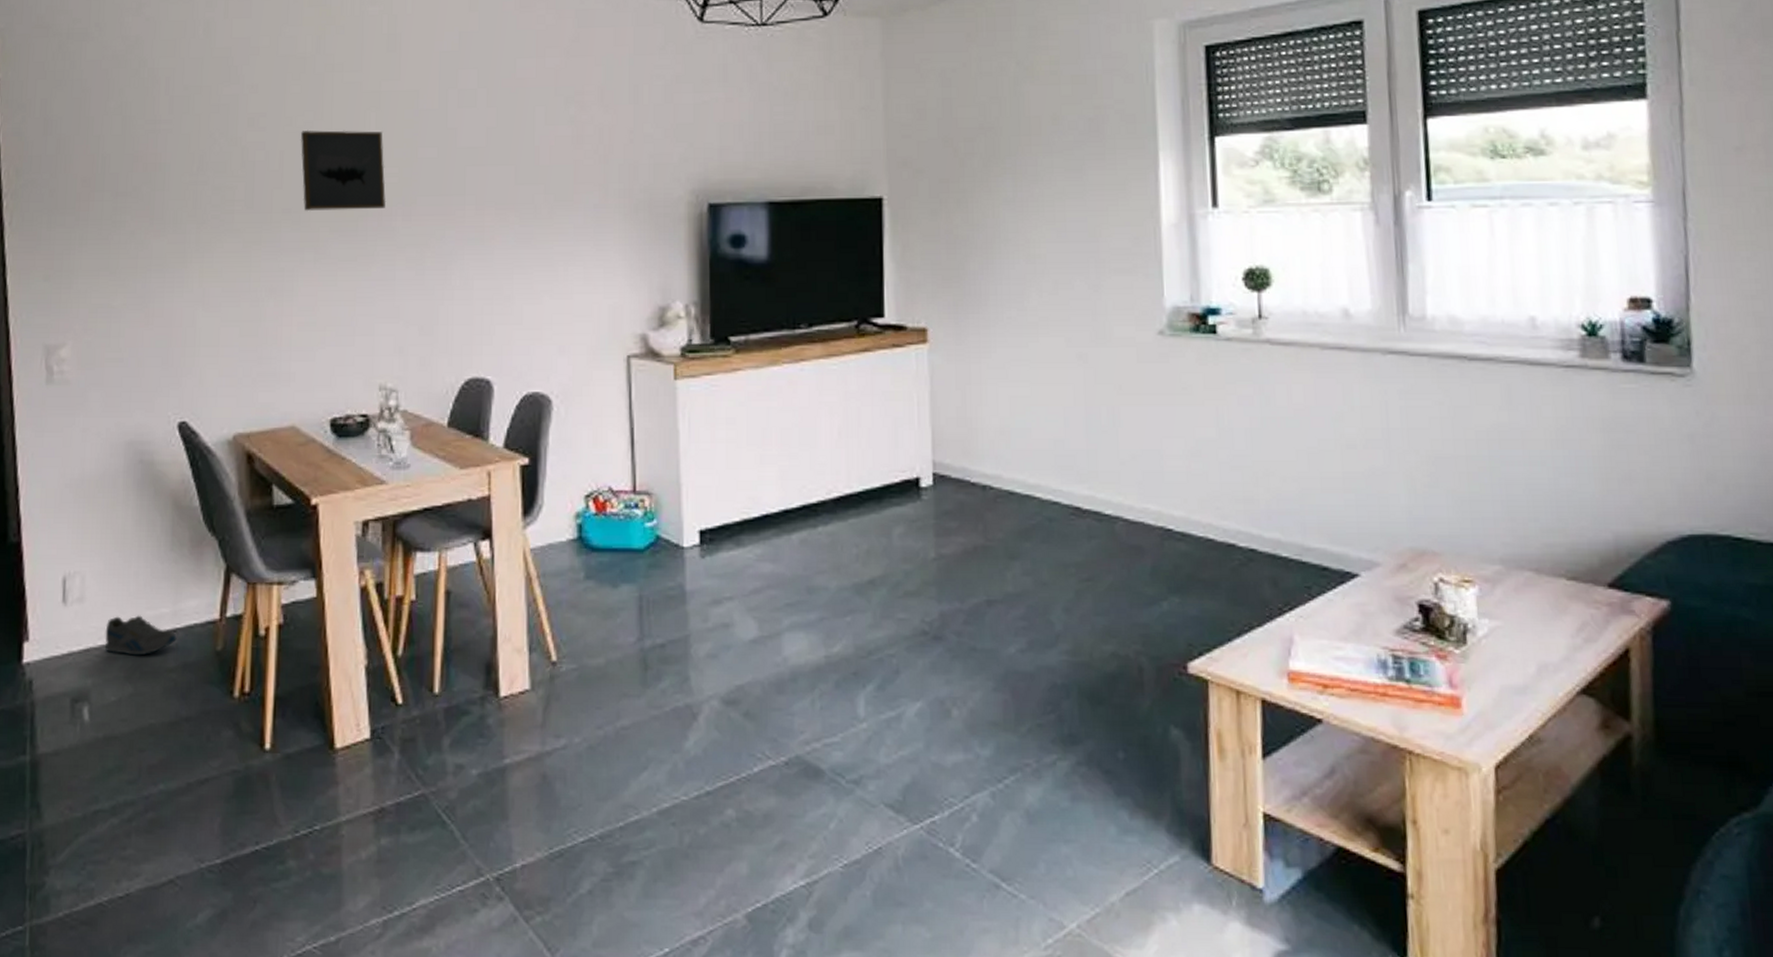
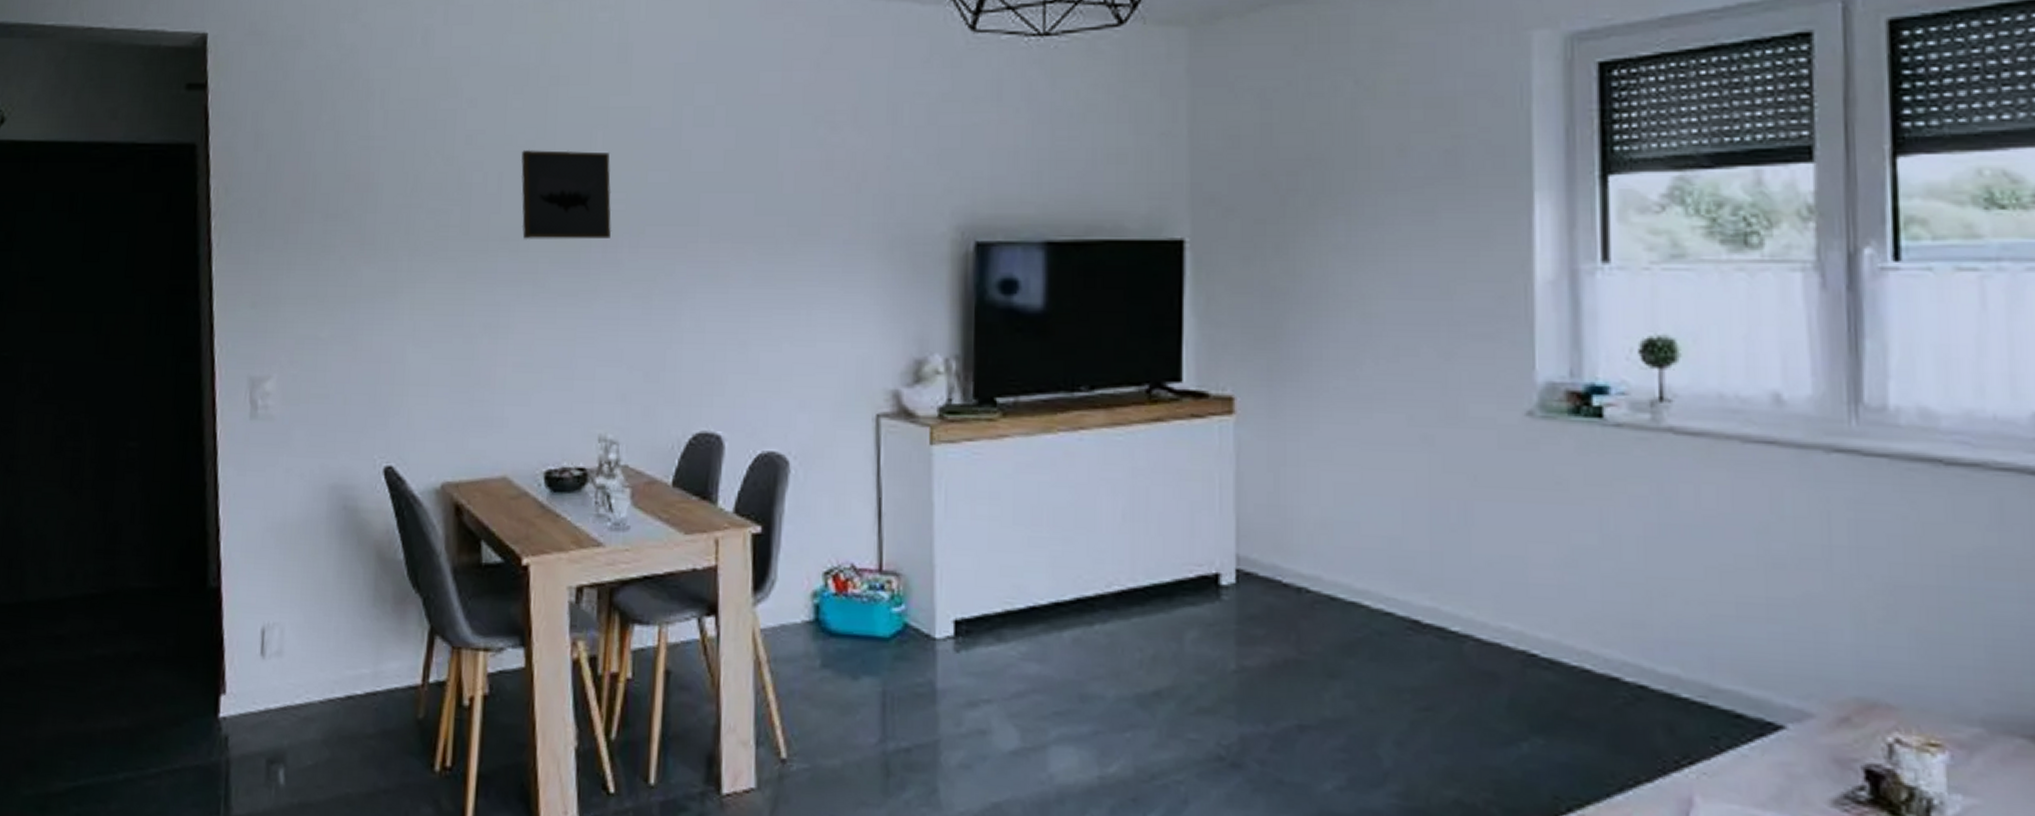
sneaker: present [105,615,177,656] -> none [303,674,377,719]

